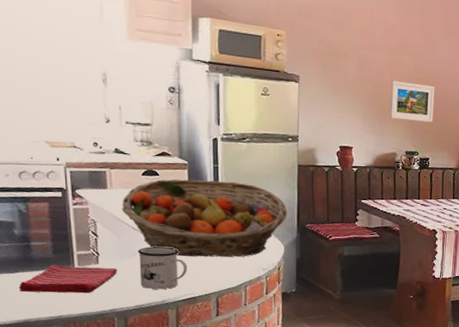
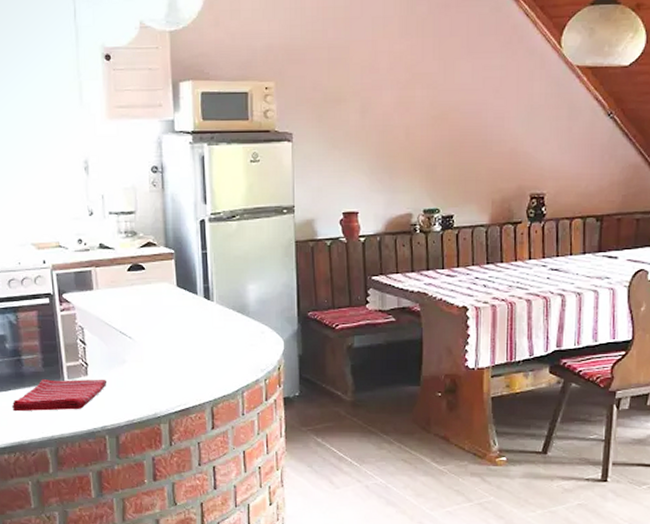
fruit basket: present [121,179,288,258] -> none [108,269,286,361]
mug: present [138,246,188,290] -> none [127,351,179,401]
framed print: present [389,80,435,123] -> none [401,122,457,170]

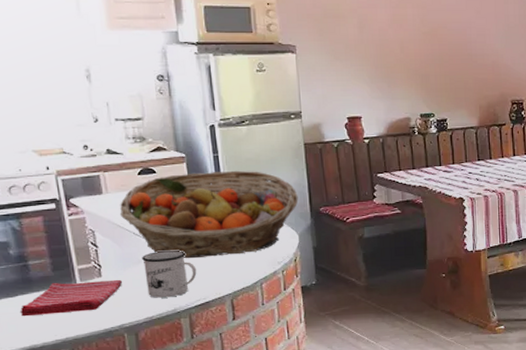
fruit basket: none [108,269,286,361] -> present [119,170,298,259]
mug: none [127,351,179,401] -> present [142,250,197,298]

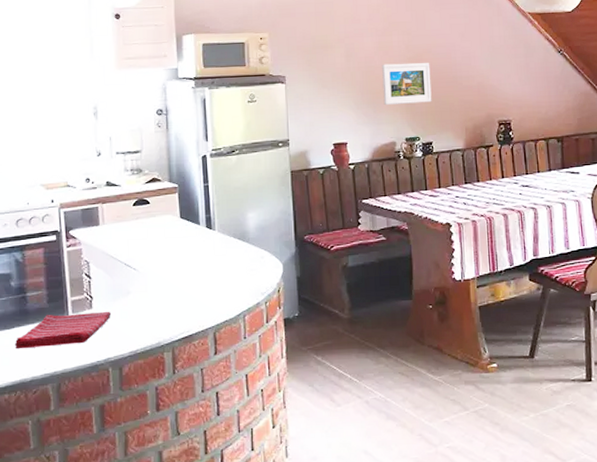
fruit basket: present [119,170,298,259] -> none [113,199,284,290]
mug: present [142,250,197,298] -> none [131,281,182,331]
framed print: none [396,38,447,80] -> present [382,63,432,105]

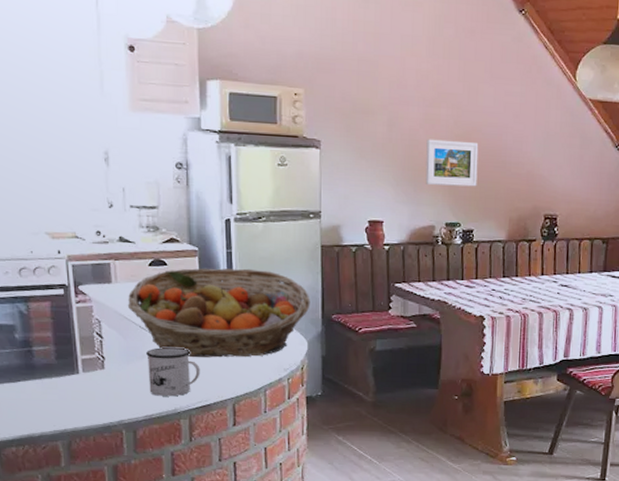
dish towel: present [14,311,111,349] -> none [21,371,124,404]
fruit basket: none [113,199,284,290] -> present [127,268,311,358]
mug: none [131,281,182,331] -> present [146,347,200,397]

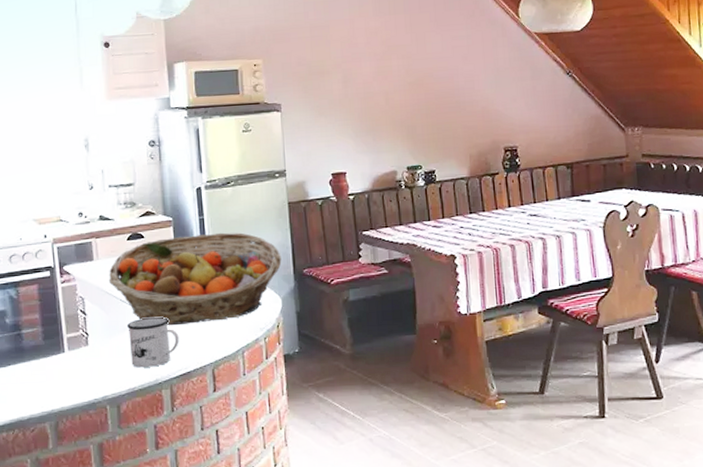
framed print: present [425,139,479,187] -> none [381,87,434,132]

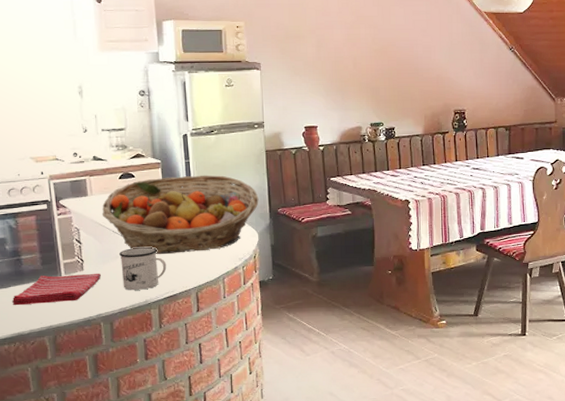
dish towel: none [11,348,107,387] -> present [12,273,101,306]

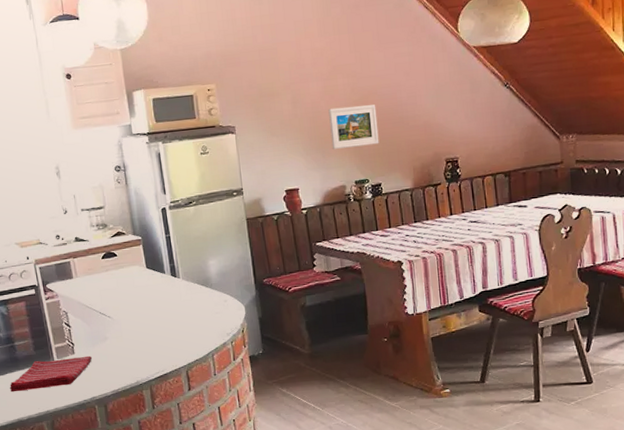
fruit basket: present [101,175,259,255] -> none [88,248,243,334]
mug: present [119,247,167,290] -> none [108,326,155,372]
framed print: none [350,54,395,92] -> present [328,104,379,149]

